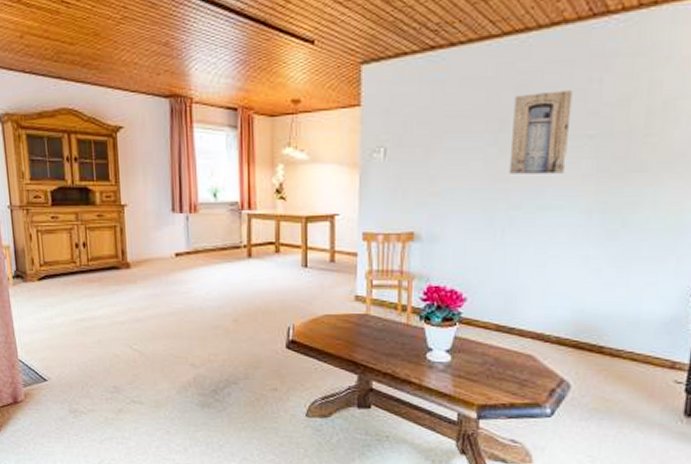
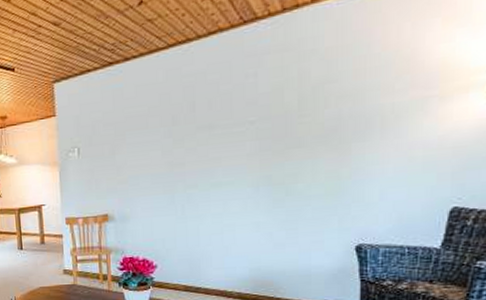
wall art: present [509,90,573,174] -> none [183,86,233,160]

